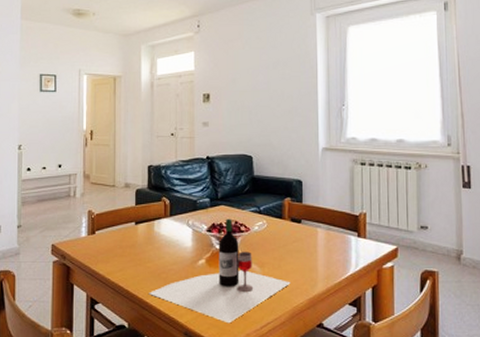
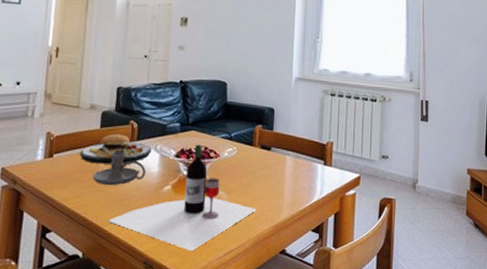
plate: none [119,207,185,239] -> present [80,130,152,164]
candle holder: none [132,228,180,259] -> present [93,152,146,185]

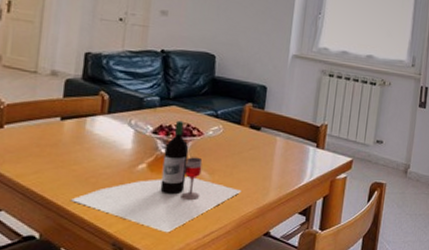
plate: present [80,130,152,164] -> none [37,101,126,138]
candle holder: present [93,152,146,185] -> none [53,125,117,162]

